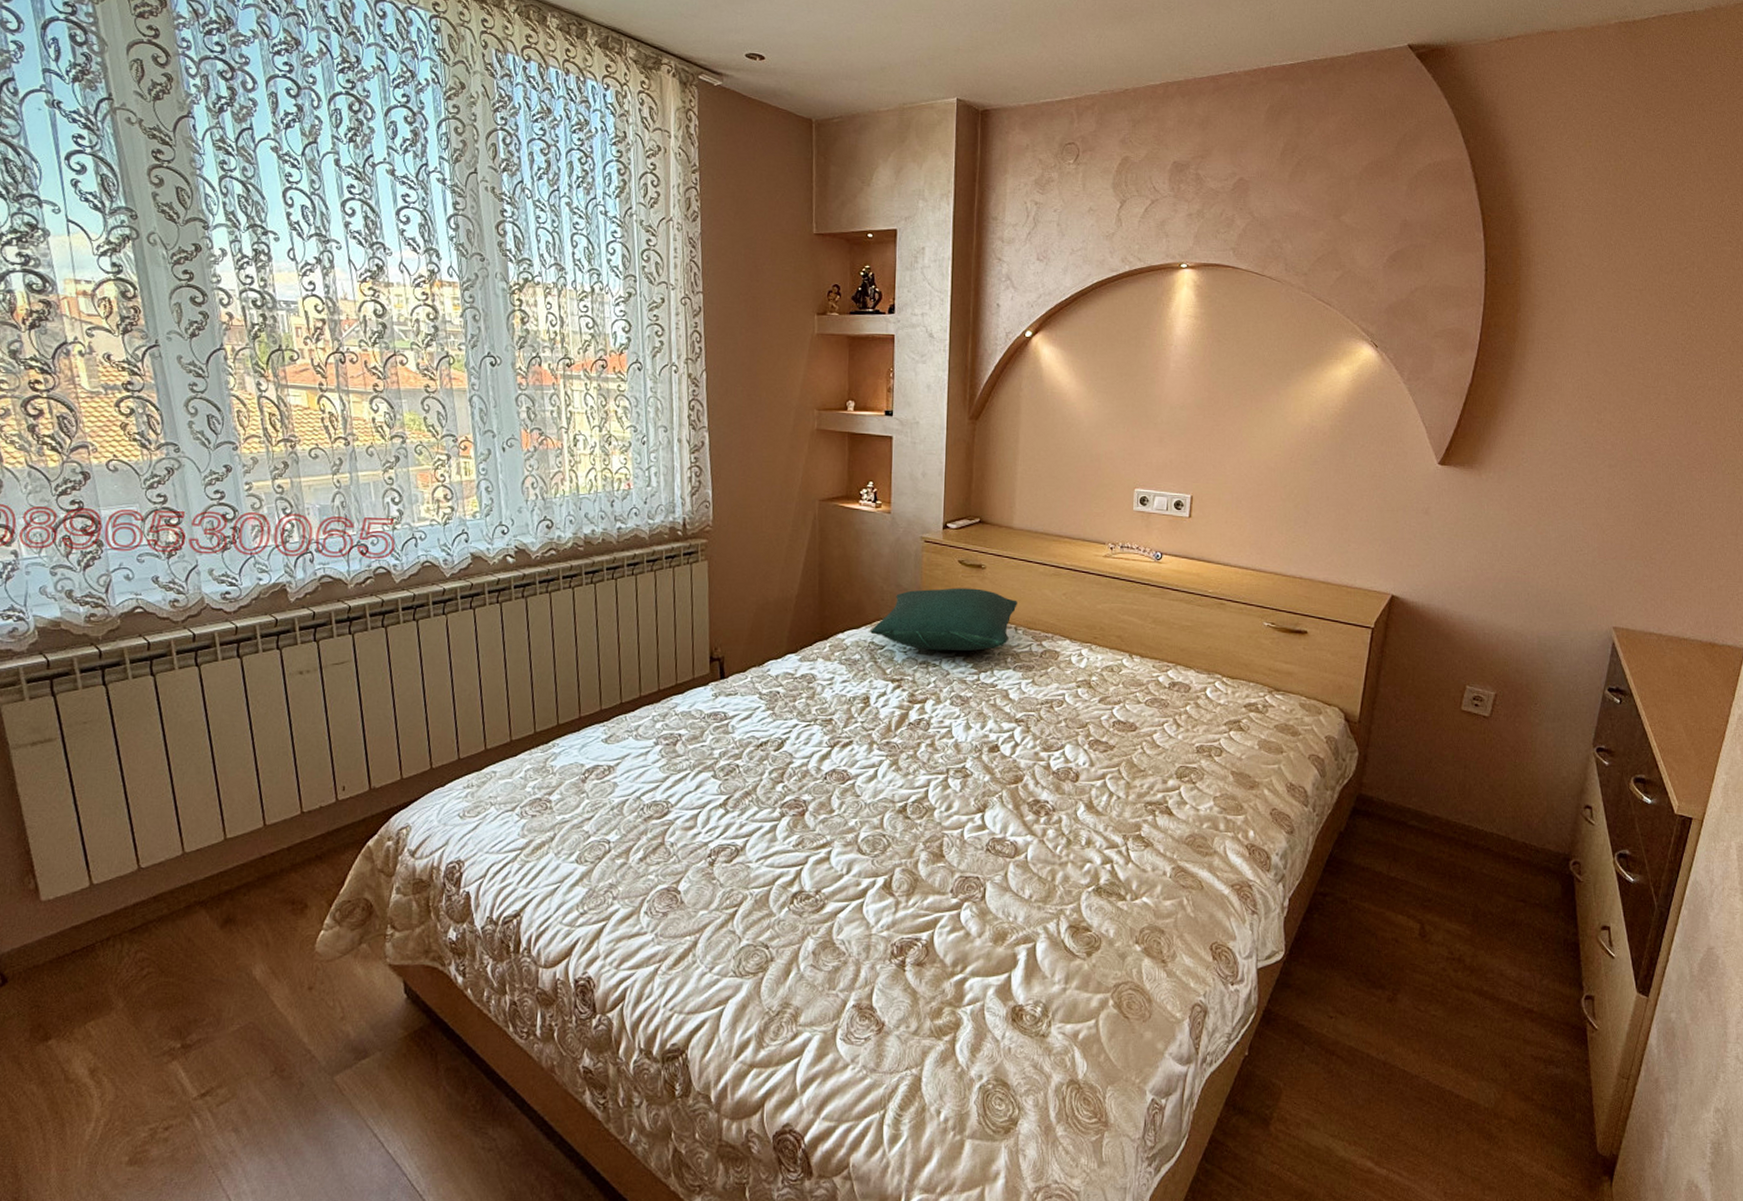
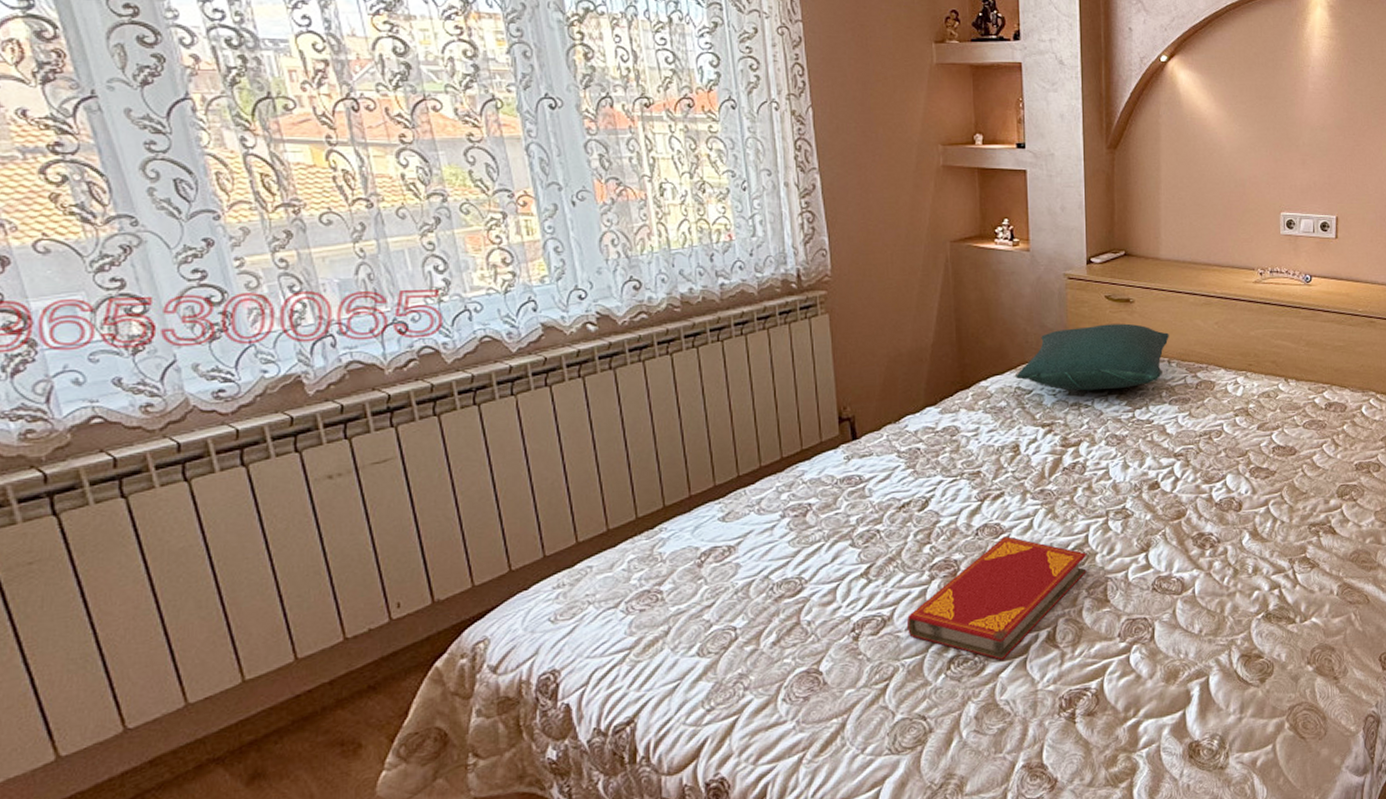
hardback book: none [757,784,925,901] -> present [907,536,1087,660]

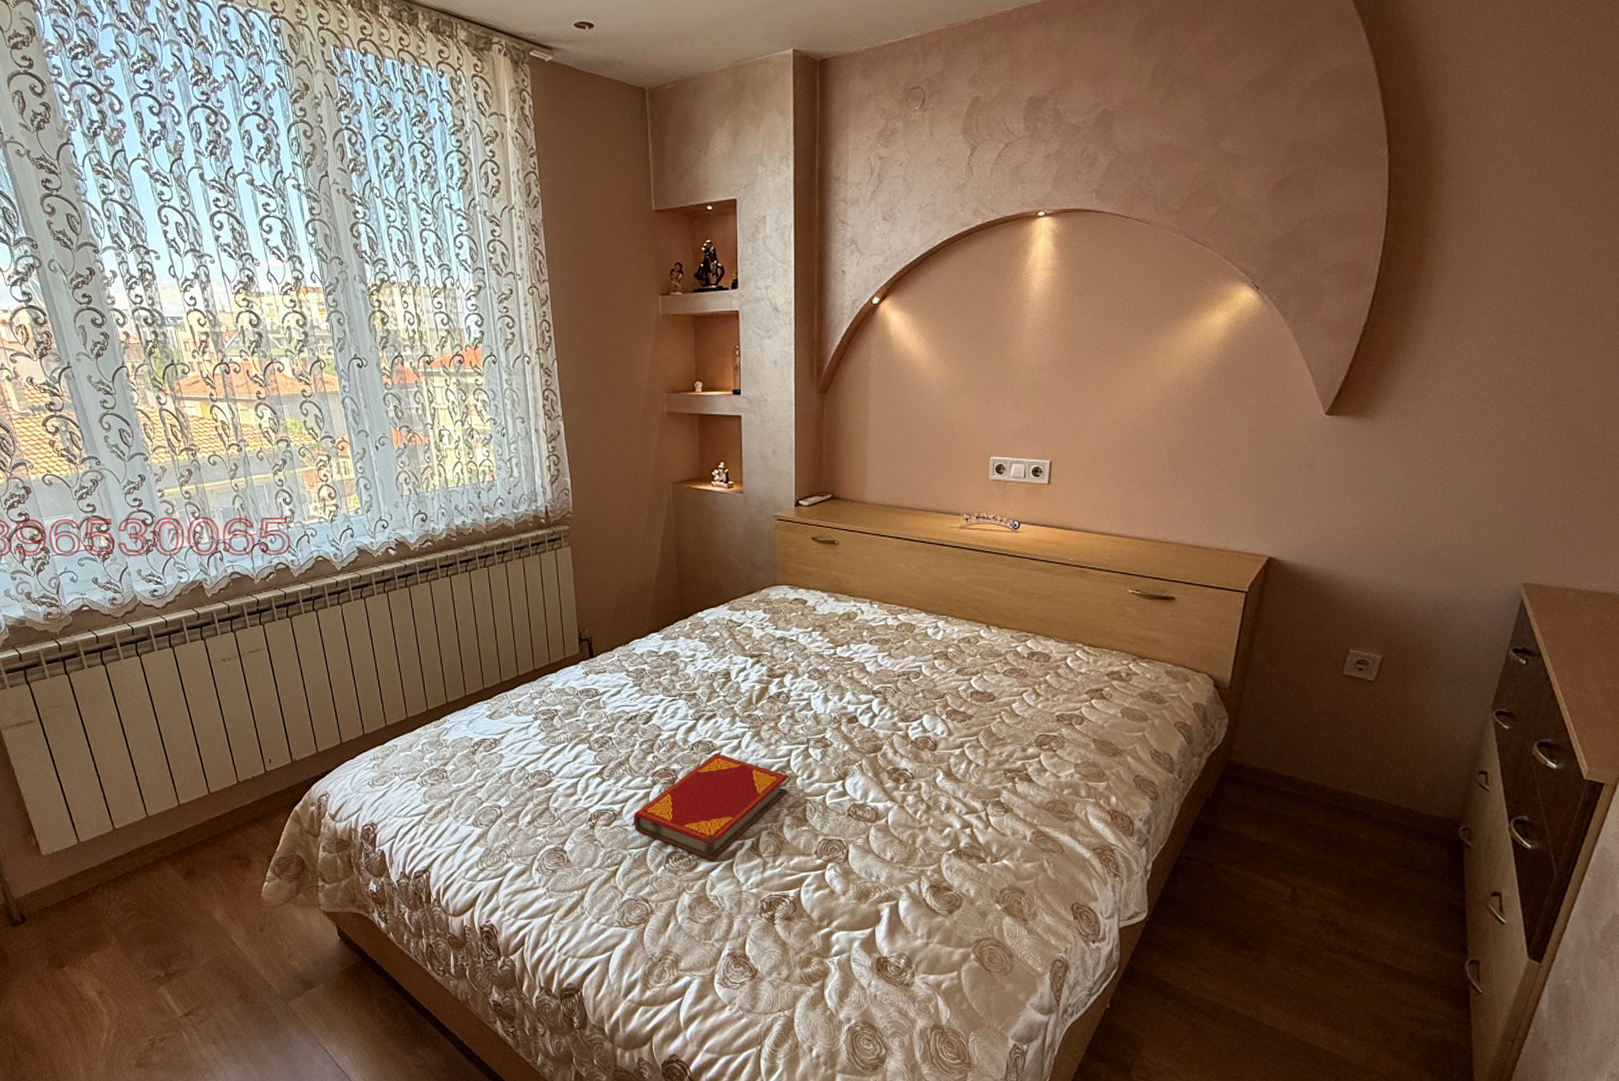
pillow: present [1016,323,1169,391] -> none [728,564,872,627]

